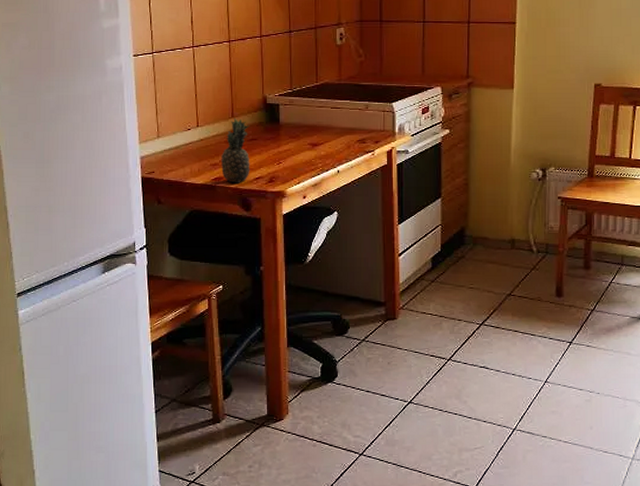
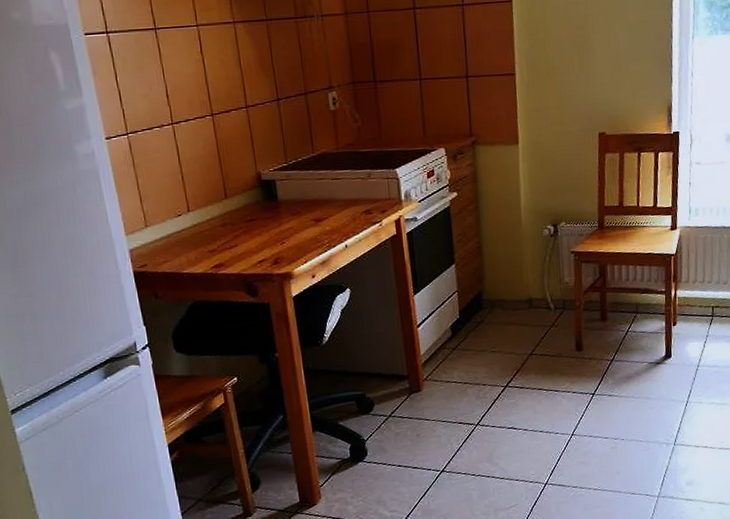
fruit: present [221,117,250,183] -> none [219,198,252,269]

